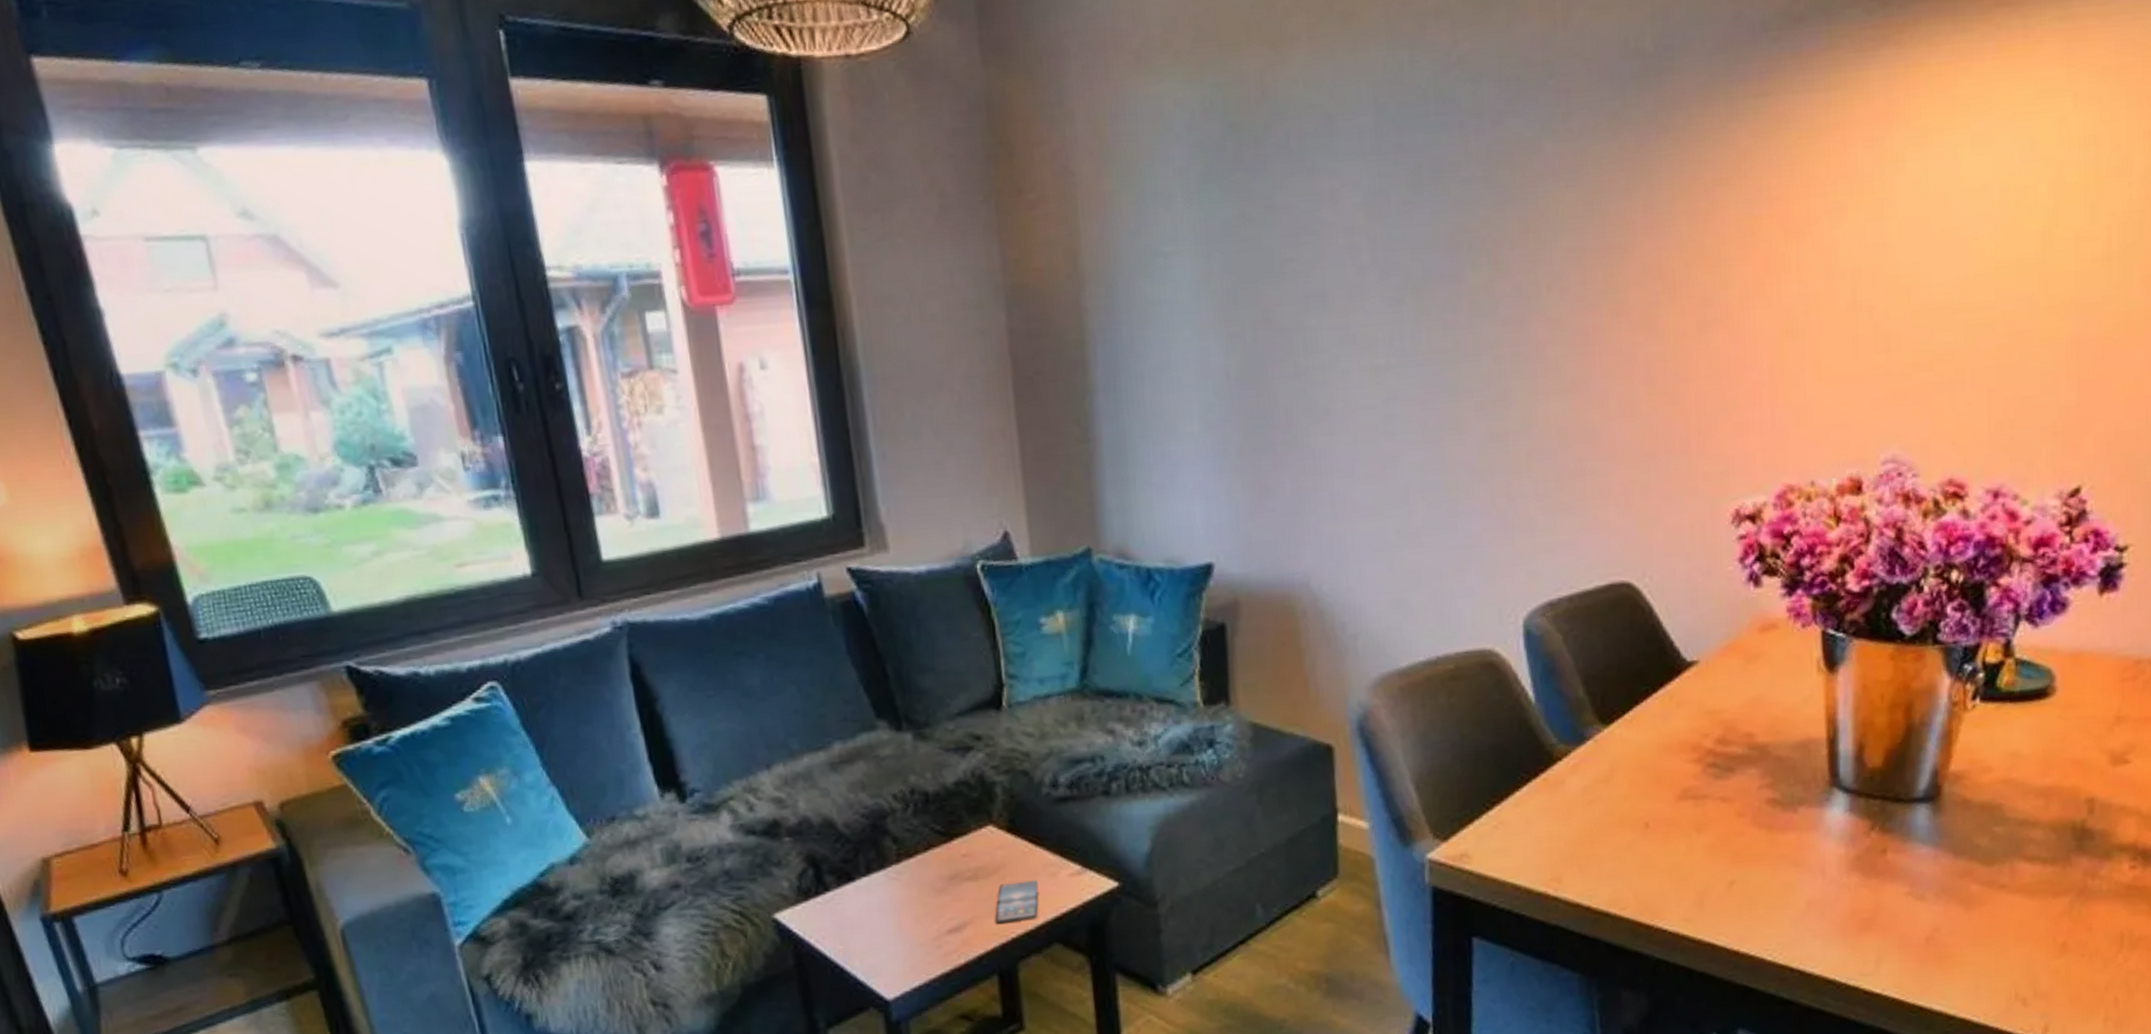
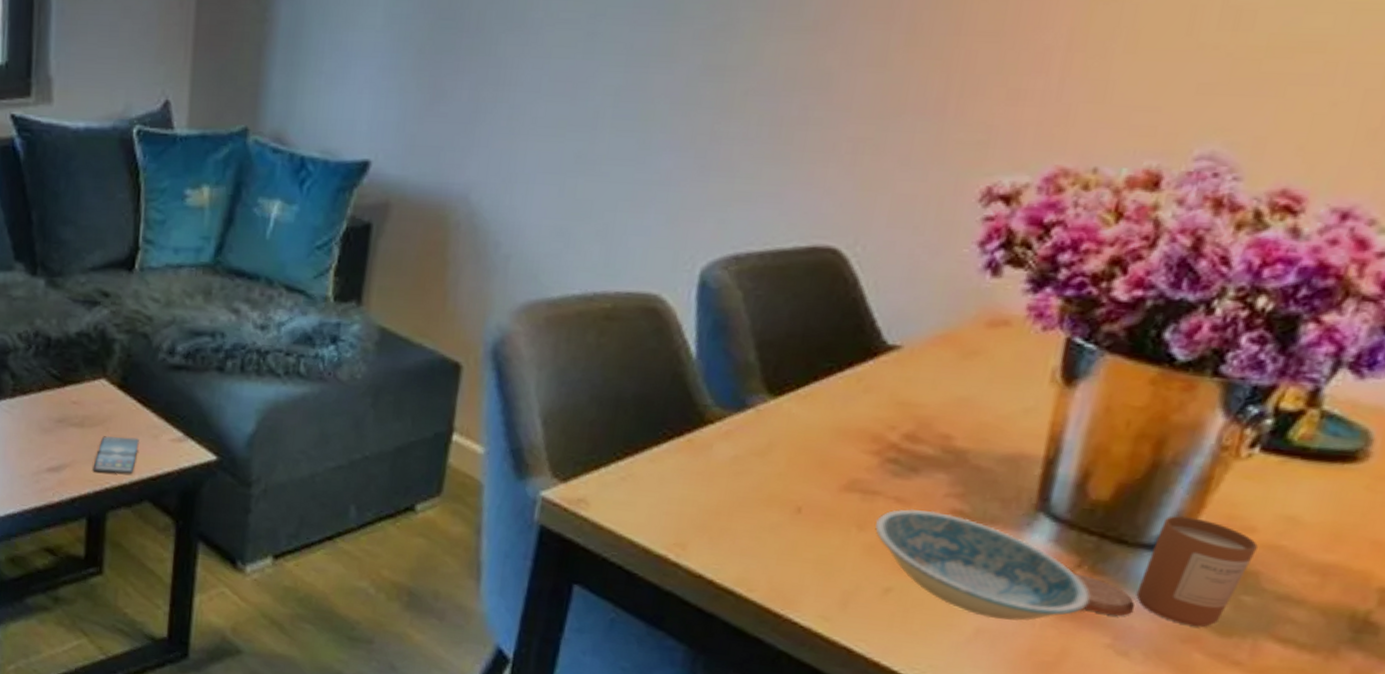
ceramic bowl: none [1709,803,1886,891] -> present [875,508,1090,621]
candle: none [1870,768,1996,867] -> present [1074,516,1258,627]

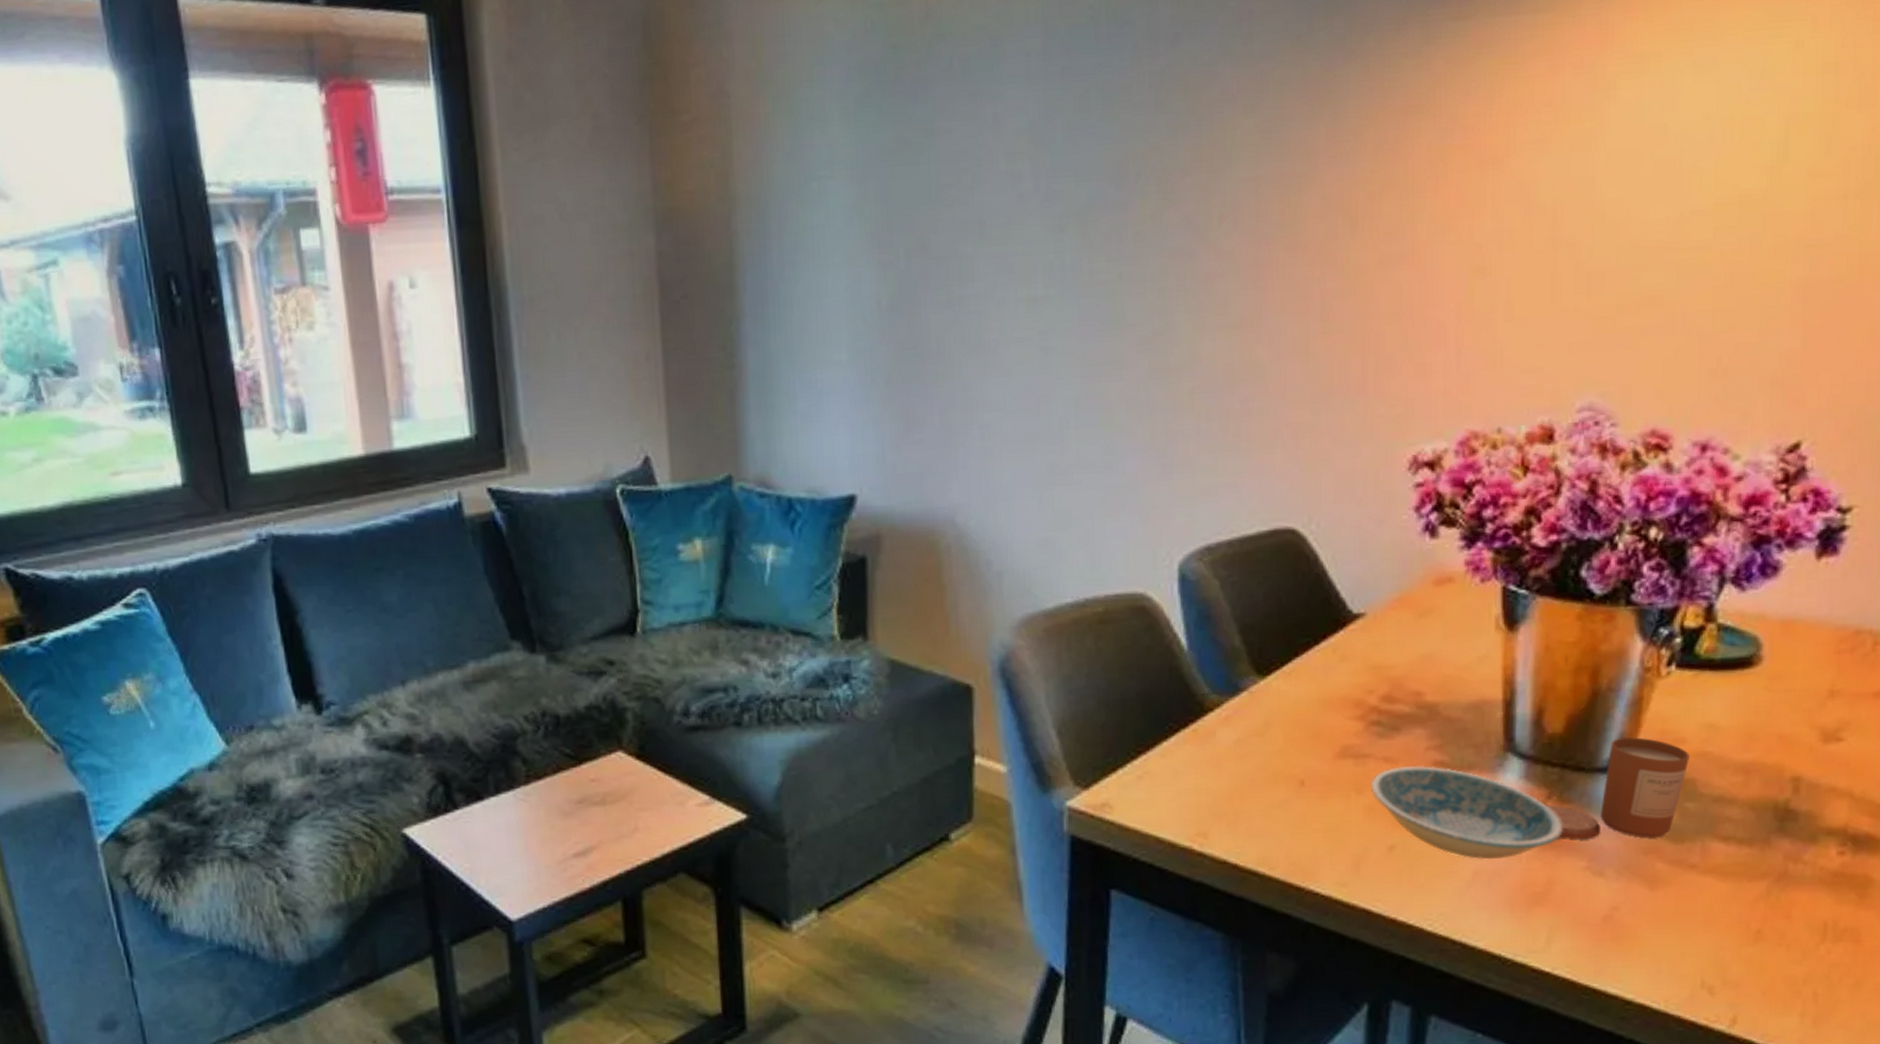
smartphone: present [93,435,139,474] -> none [621,808,666,850]

